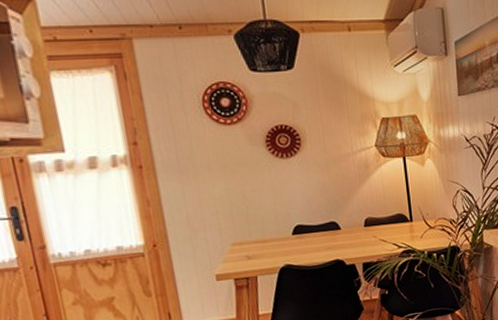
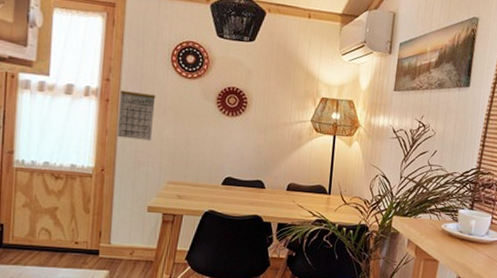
calendar: none [152,150,202,206] -> present [116,90,156,141]

